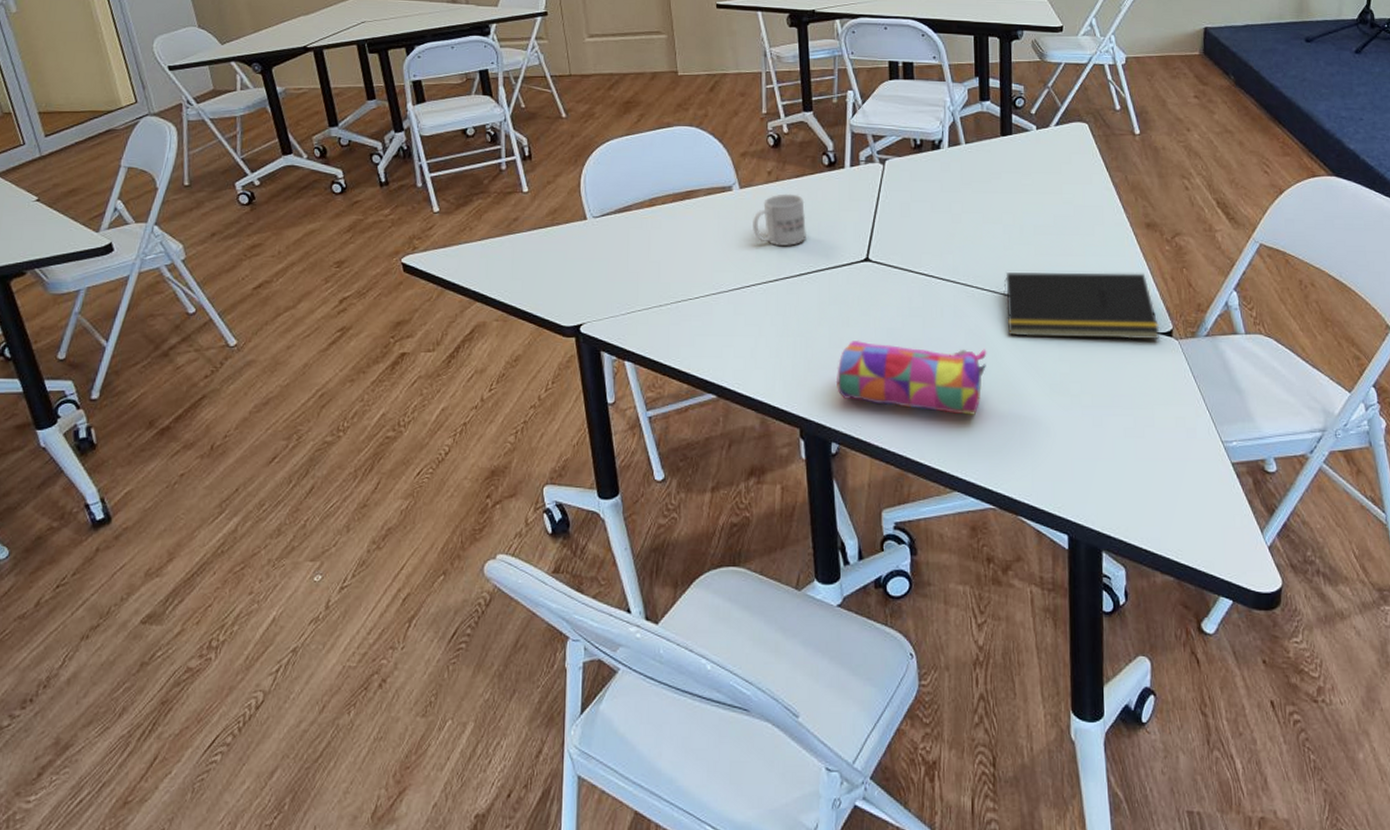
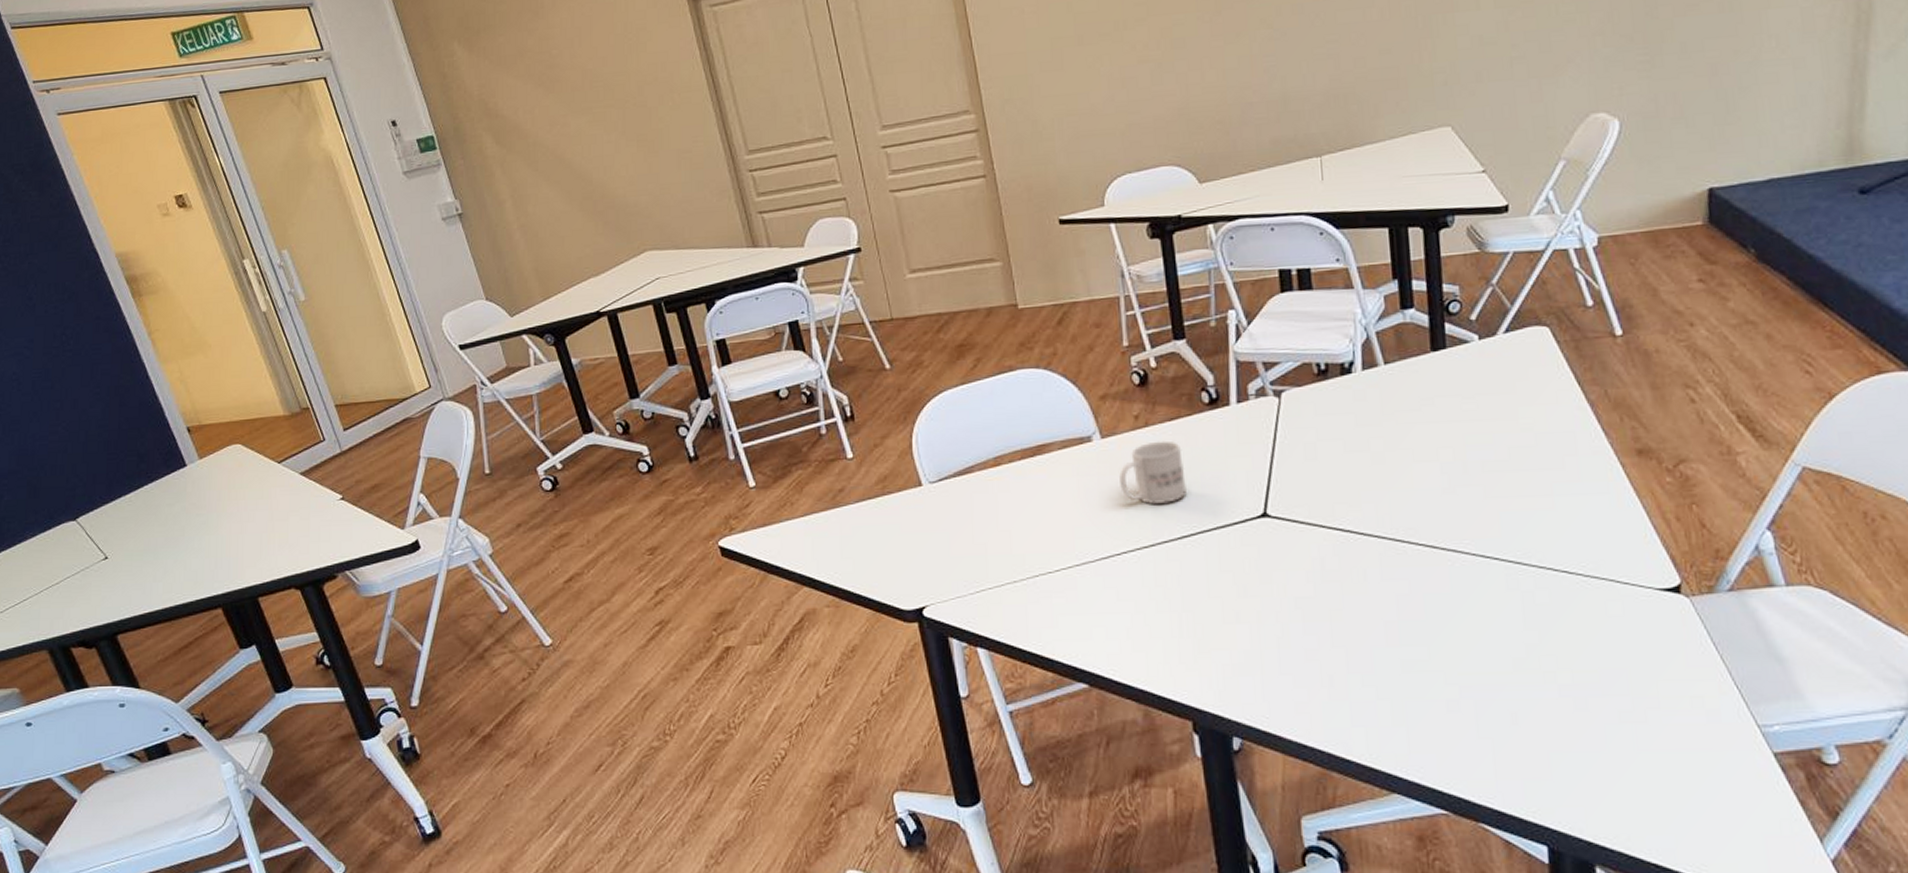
pencil case: present [835,339,987,416] -> none [1233,612,1427,702]
notepad: present [1003,272,1160,340] -> none [1445,513,1663,602]

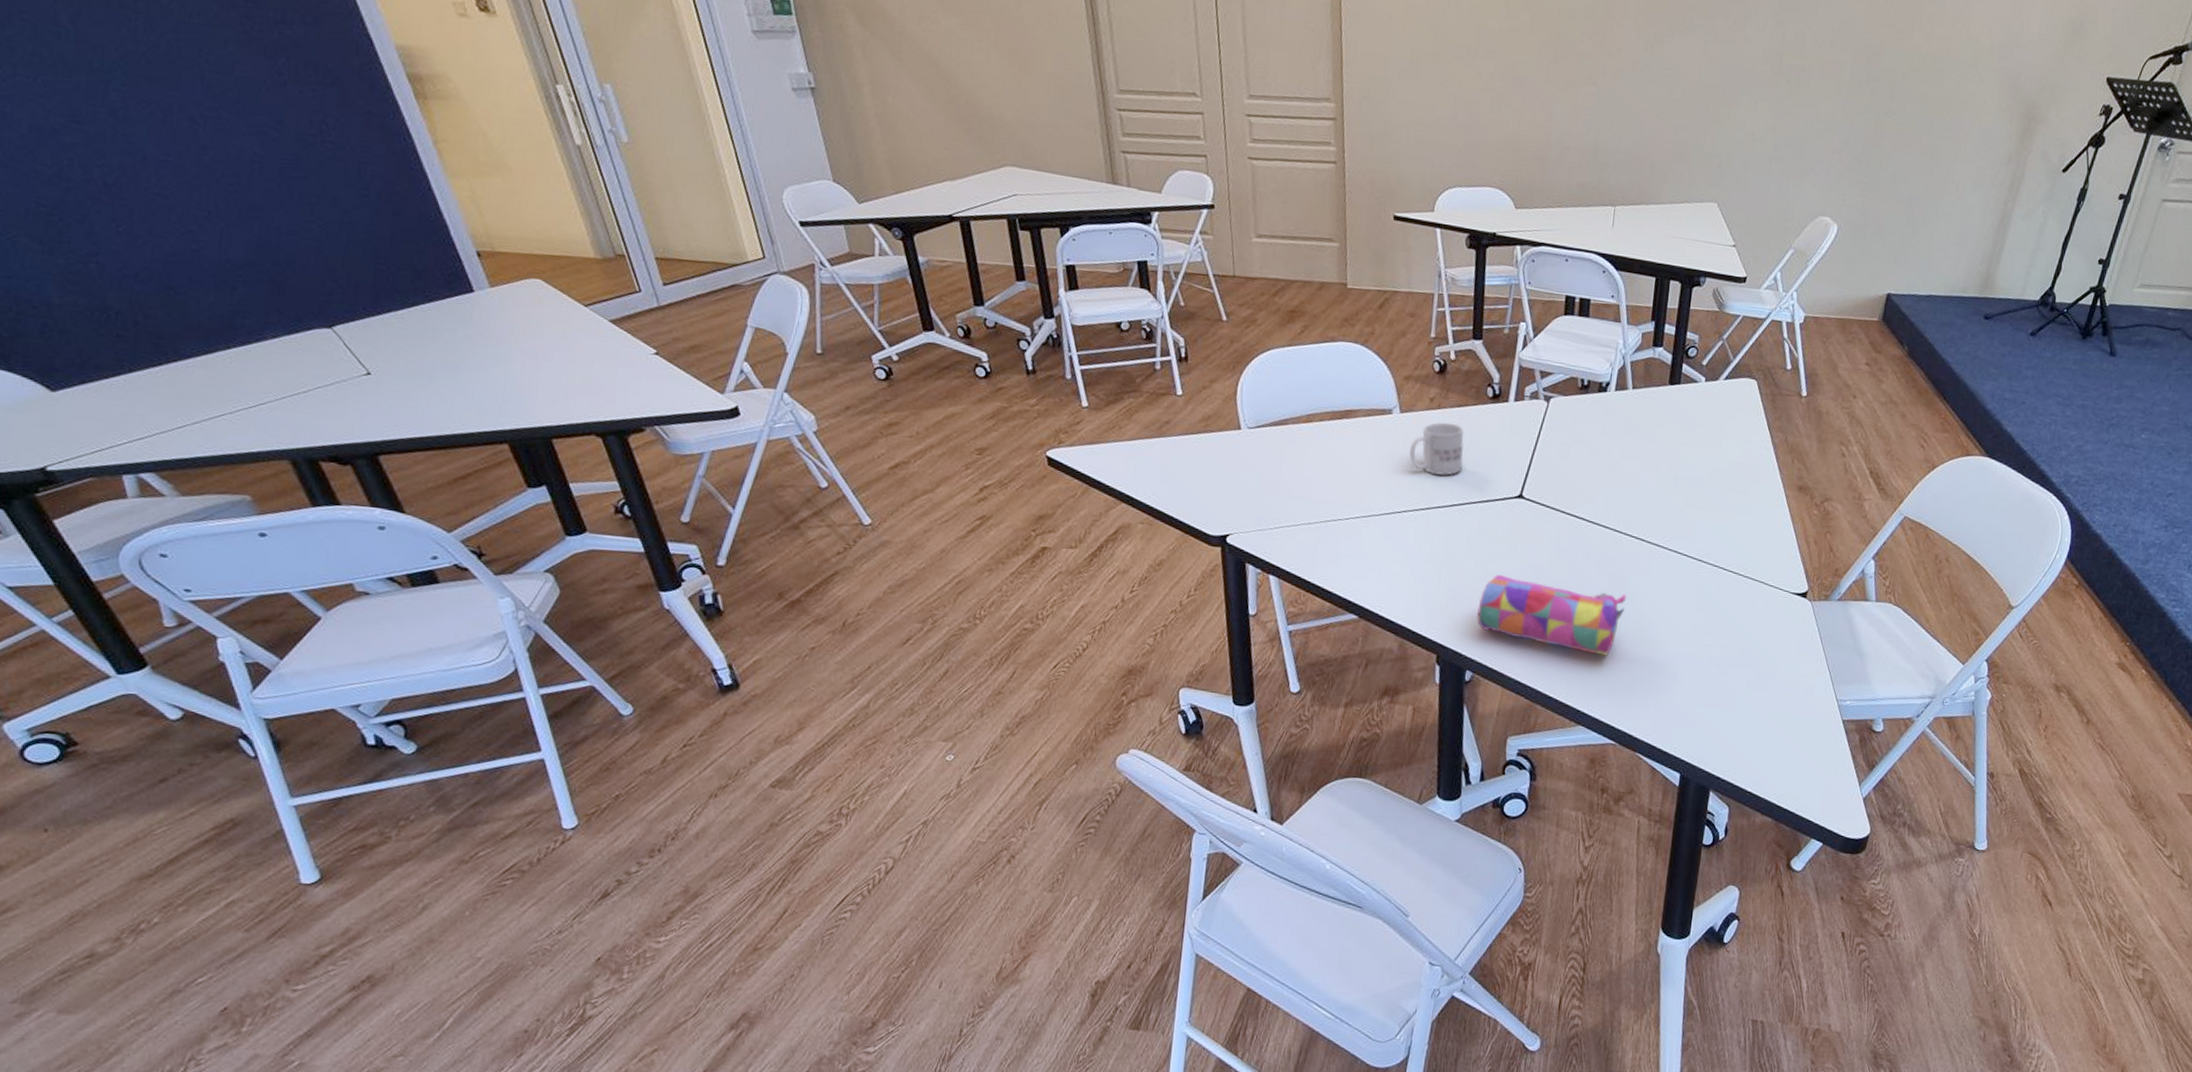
pencil case: none [1233,612,1427,702] -> present [1476,574,1627,657]

